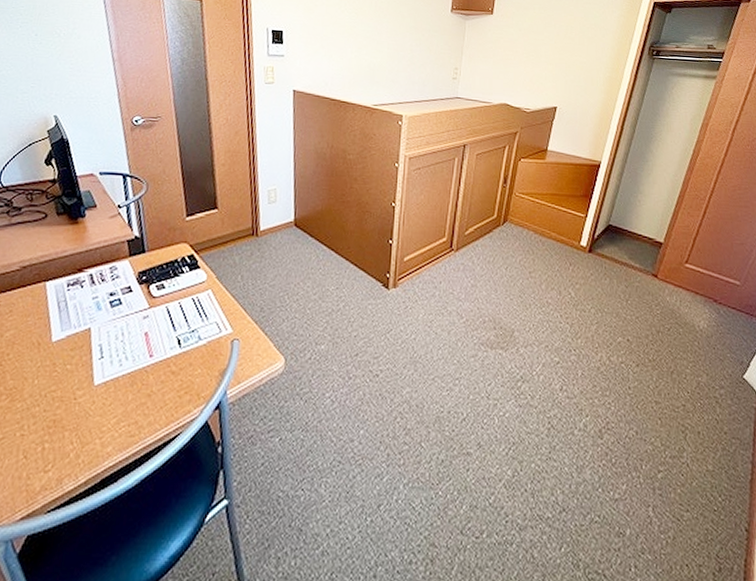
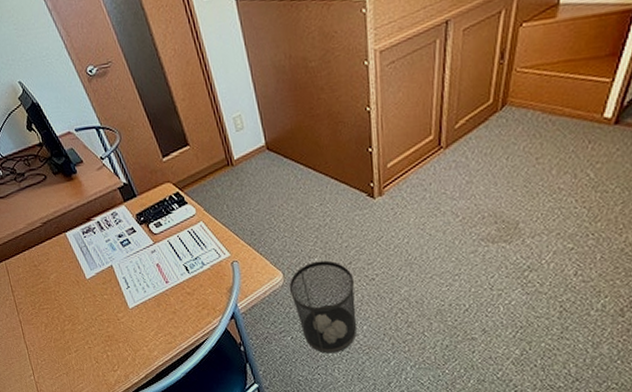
waste bin: none [288,349,358,463] -> present [289,260,357,354]

